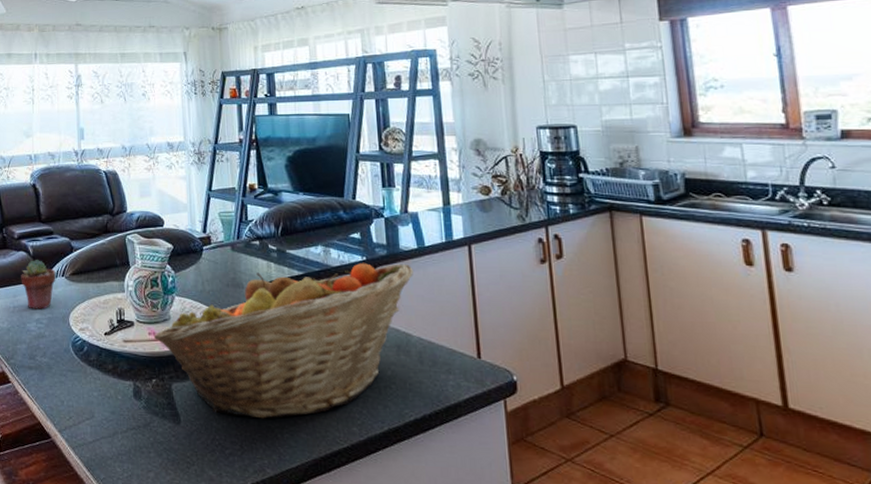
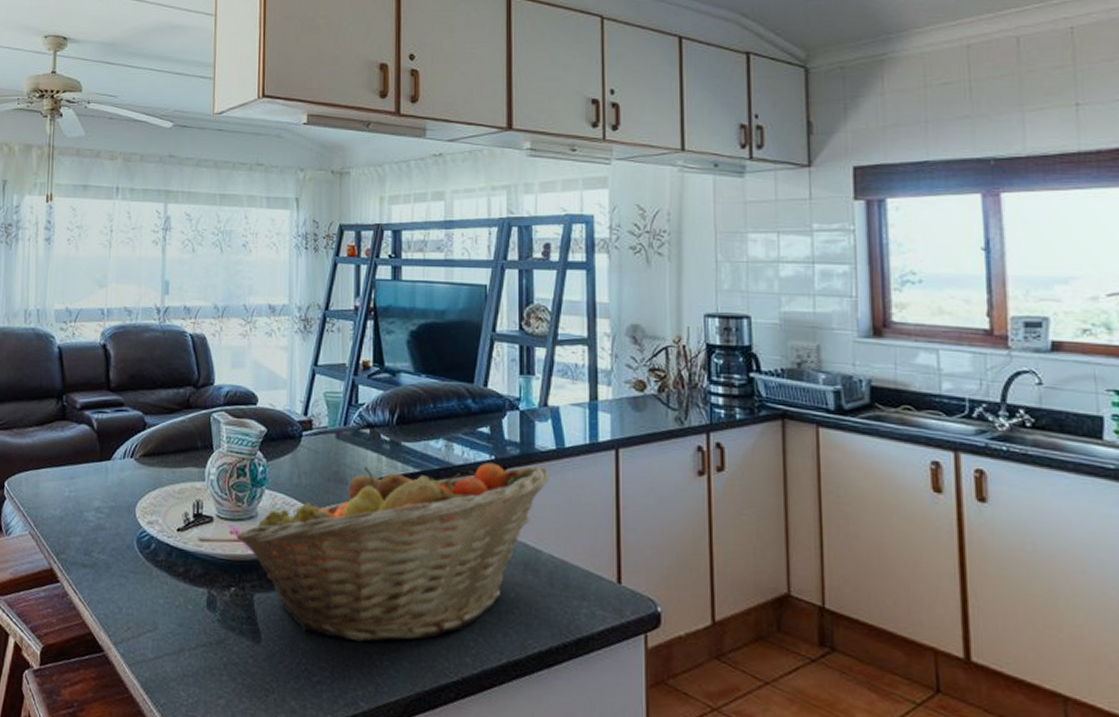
potted succulent: present [21,259,56,310] -> none [80,434,123,496]

